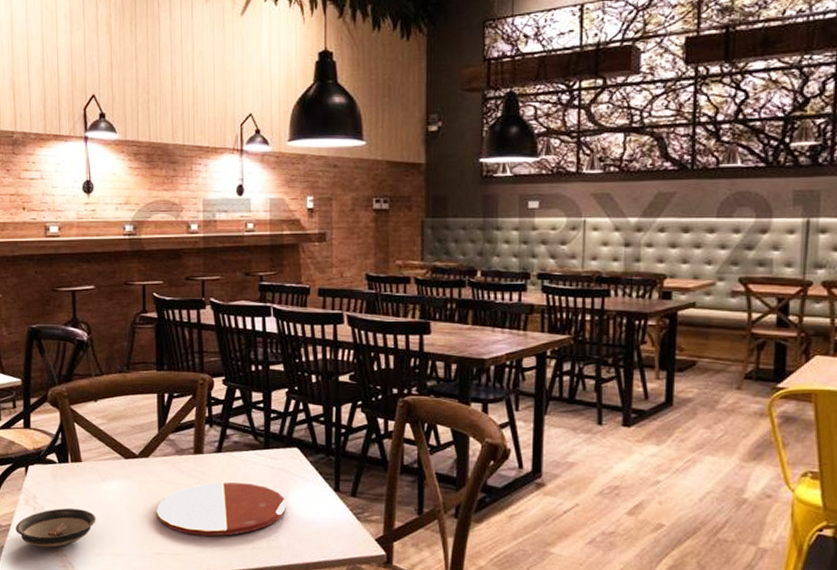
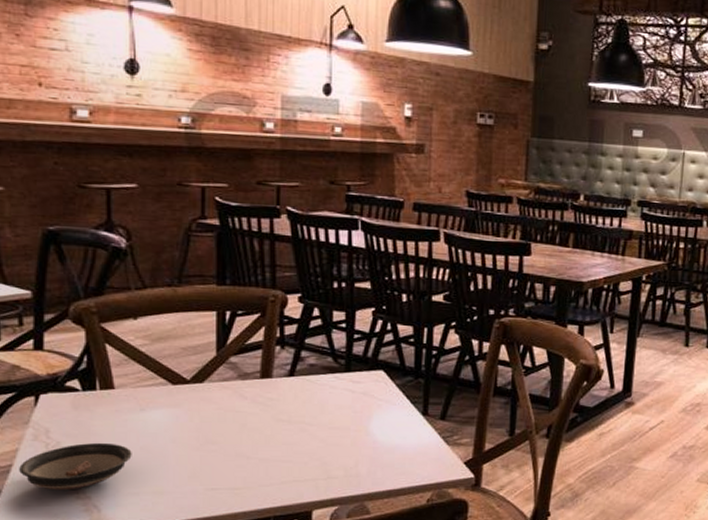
plate: present [157,482,286,537] -> none [212,408,368,468]

